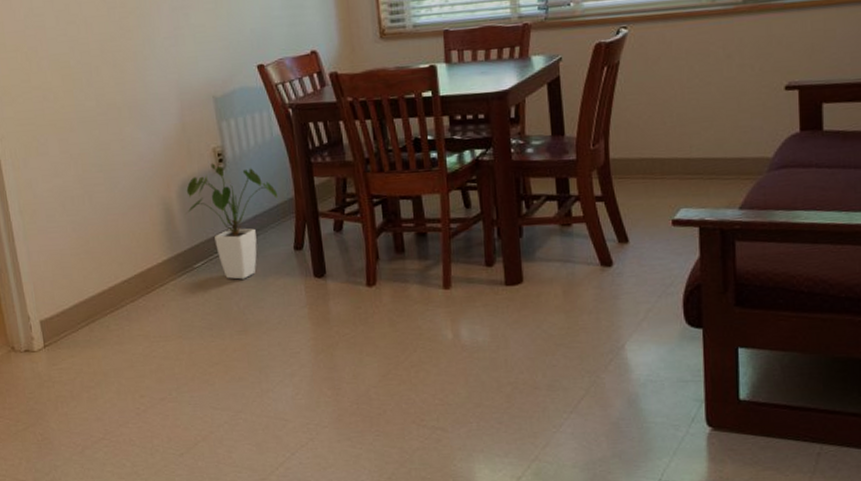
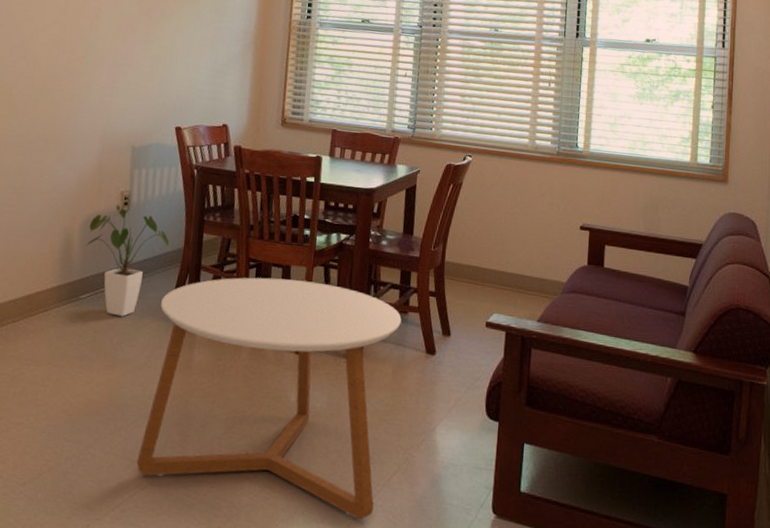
coffee table: none [282,208,565,450] -> present [136,277,402,520]

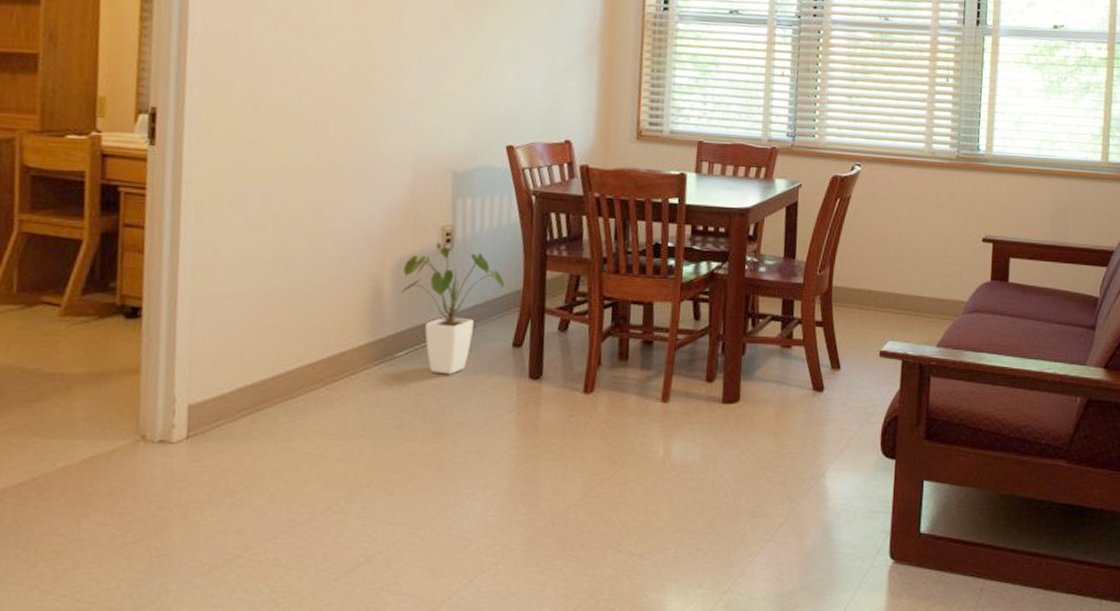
coffee table: present [136,277,402,520] -> none [476,317,784,581]

